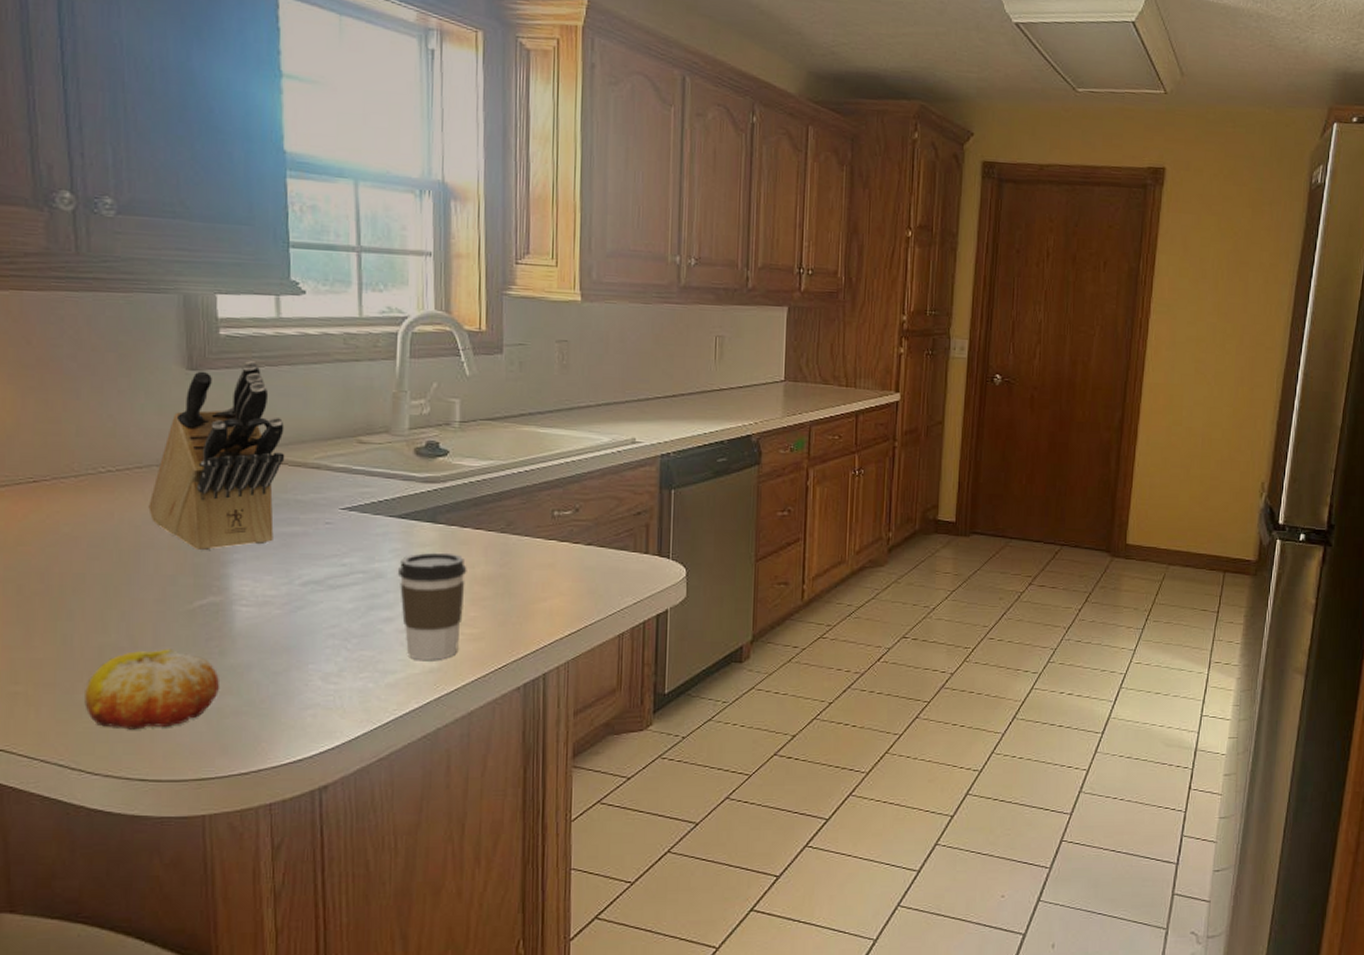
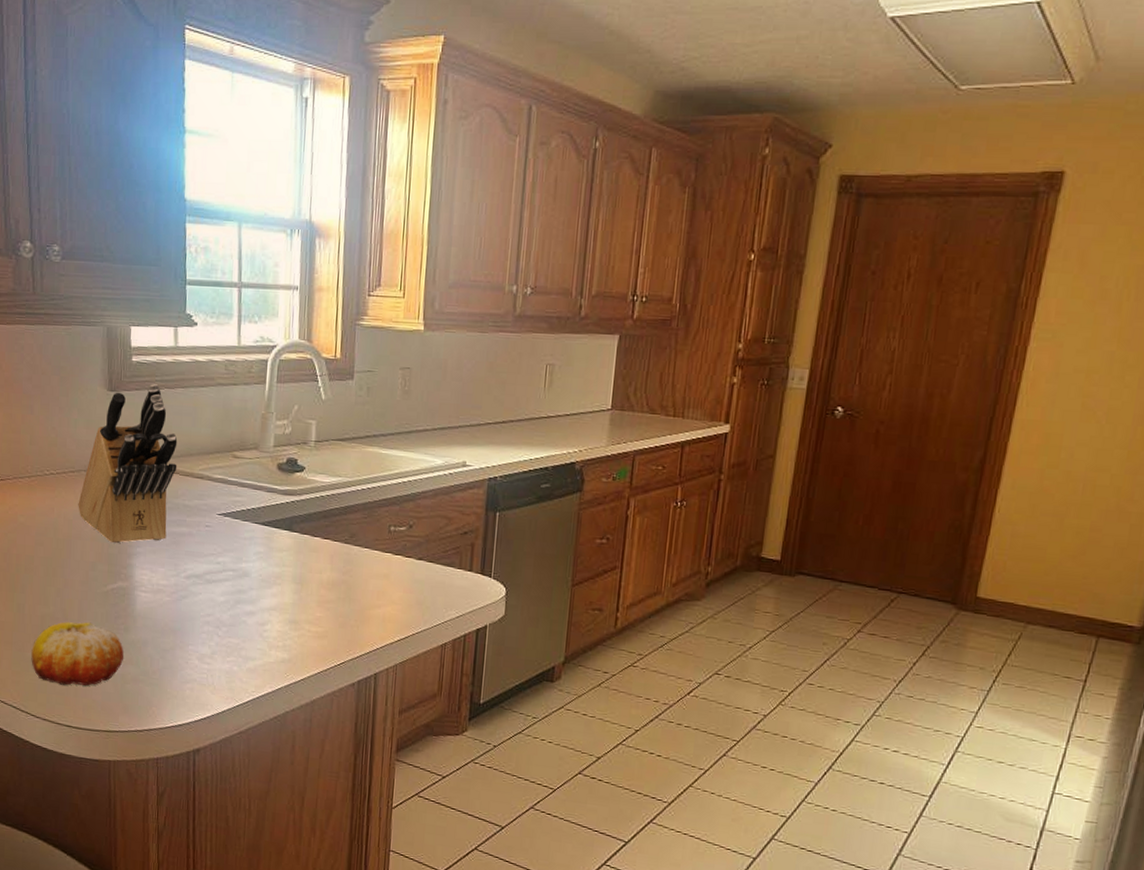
coffee cup: present [397,552,467,660] -> none [259,556,316,652]

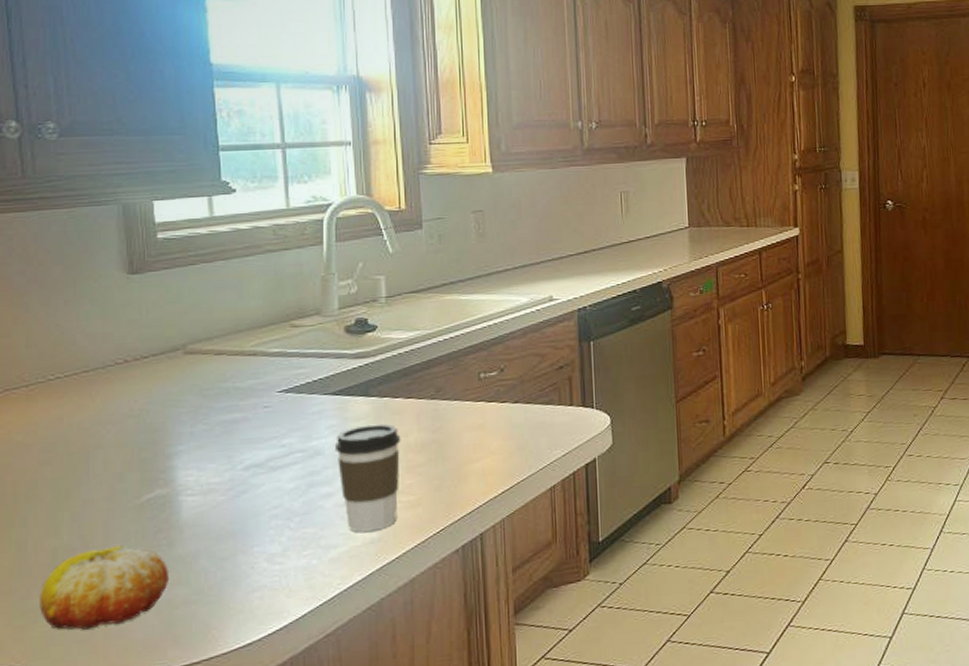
knife block: present [78,384,178,544] -> none [96,260,223,446]
coffee cup: none [259,556,316,652] -> present [334,423,401,532]

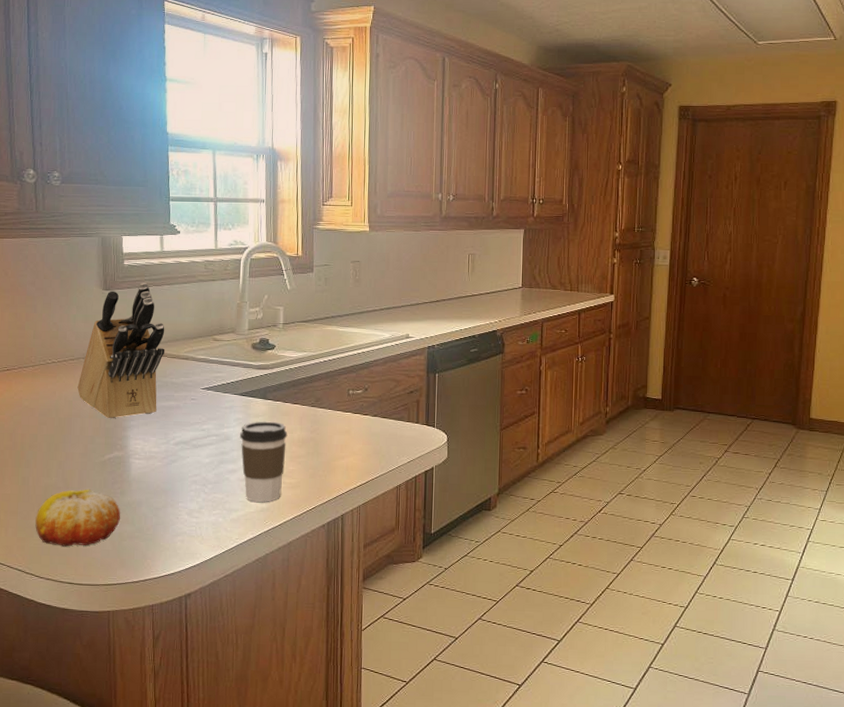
knife block: none [96,260,223,446] -> present [77,283,165,419]

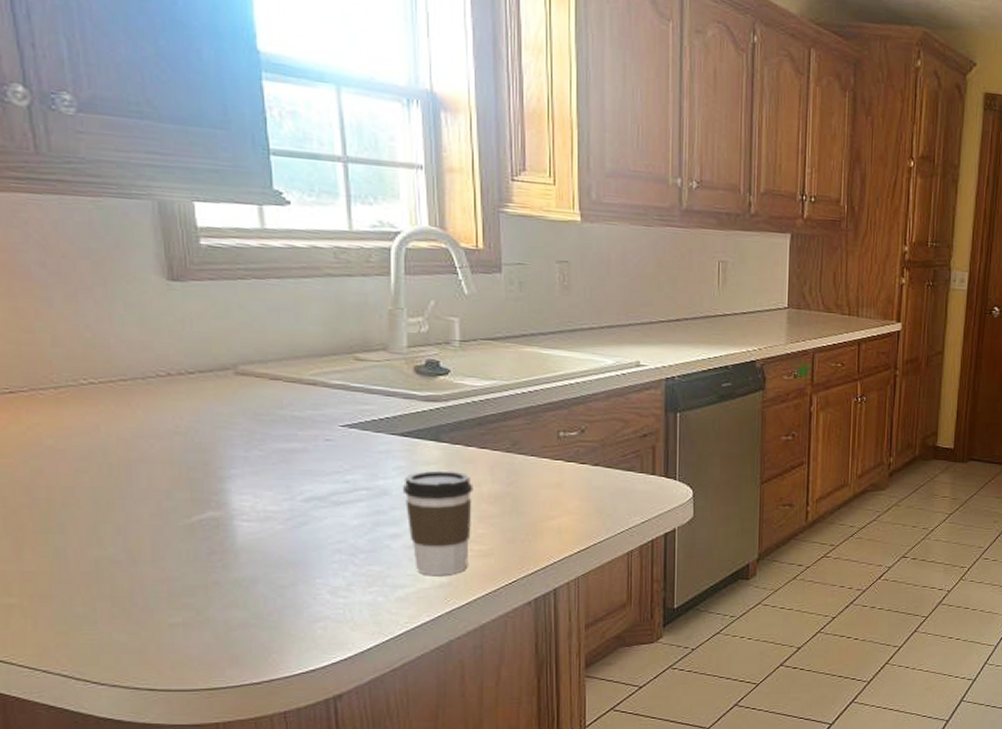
fruit: present [35,489,121,547] -> none [84,562,226,641]
knife block: present [77,283,165,419] -> none [136,273,279,466]

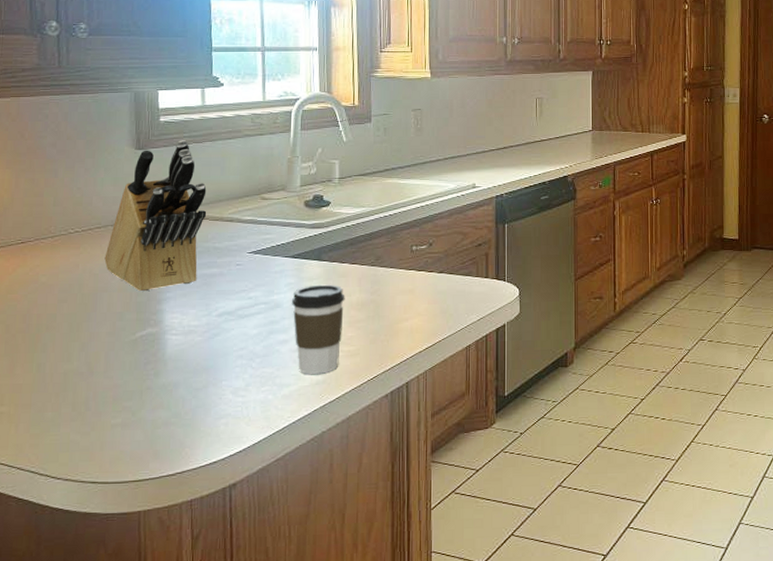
knife block: none [136,273,279,466] -> present [104,140,207,292]

